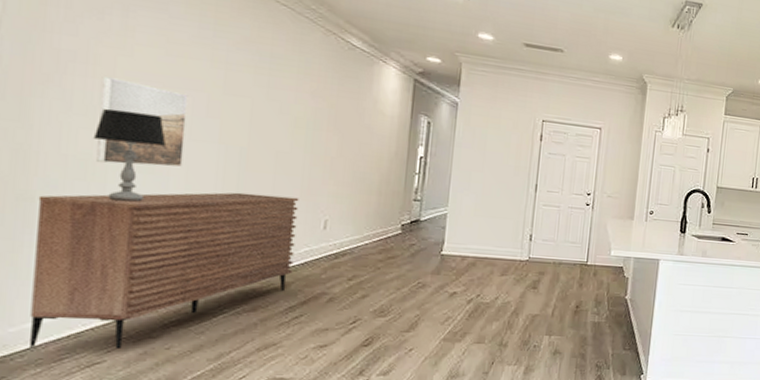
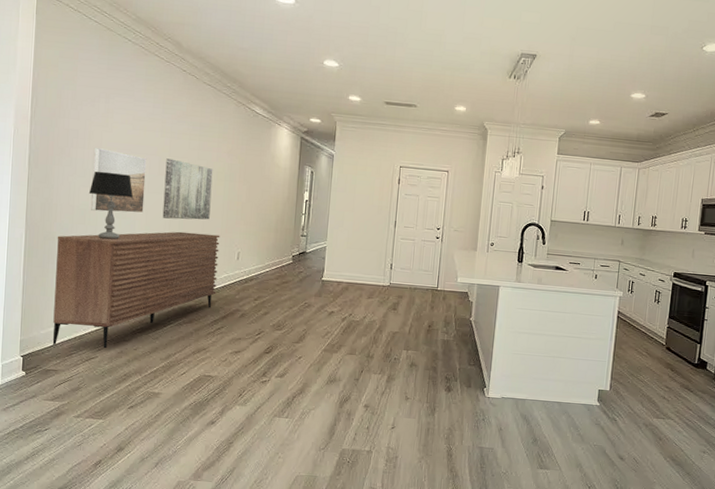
wall art: none [212,96,290,178] -> present [162,158,213,220]

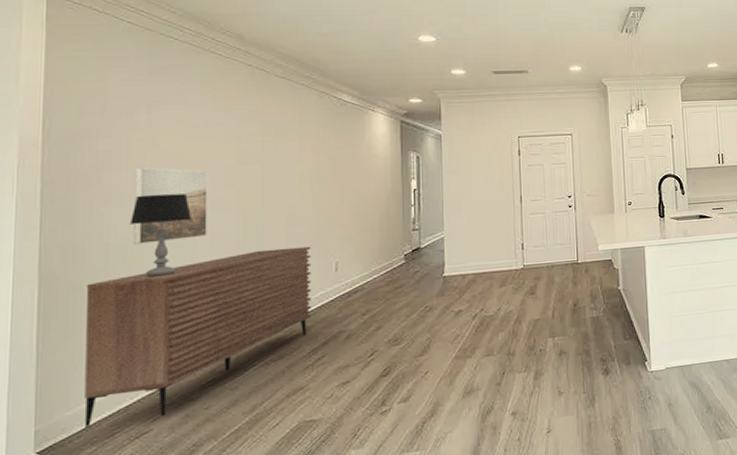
wall art: present [162,158,213,220] -> none [233,166,296,238]

